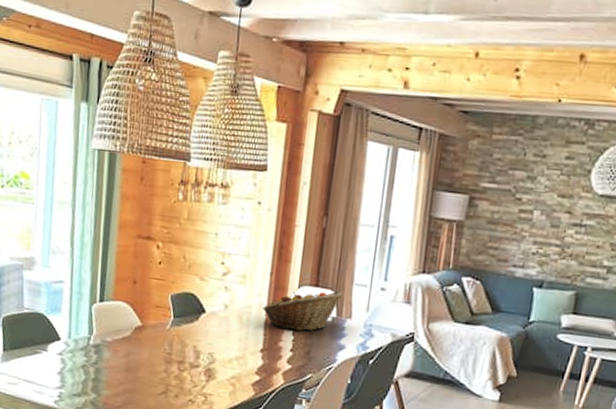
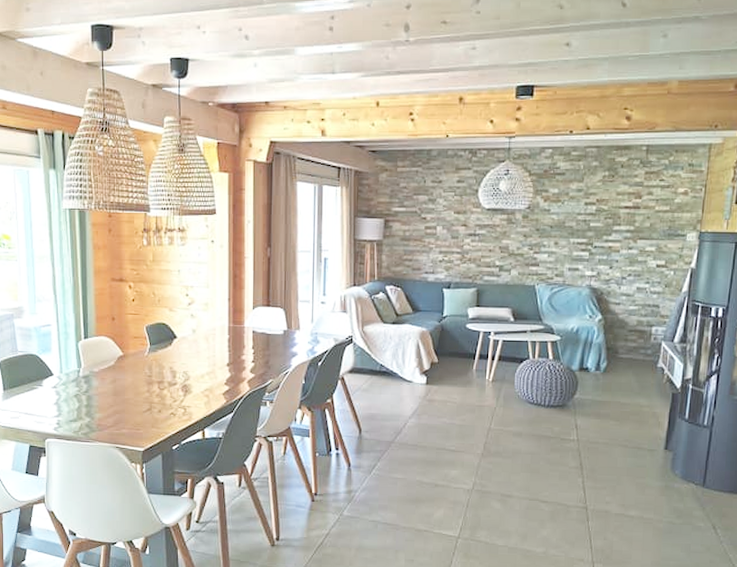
fruit basket: present [262,291,344,331] -> none [225,309,291,345]

